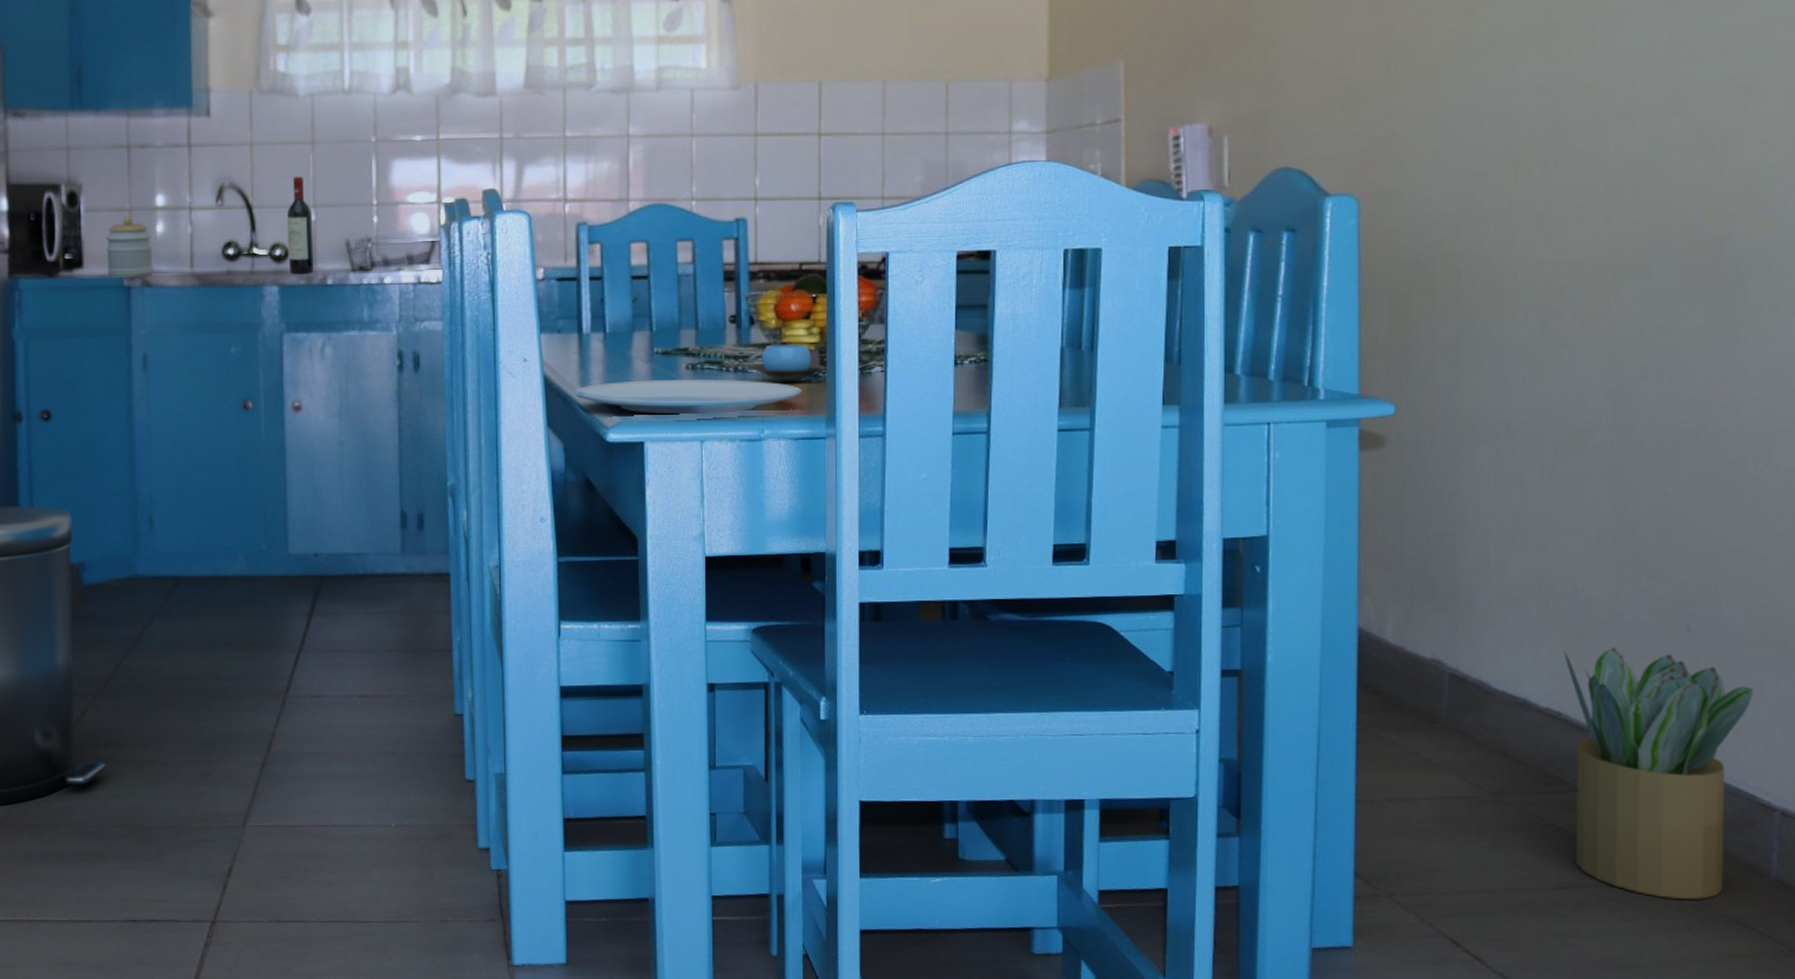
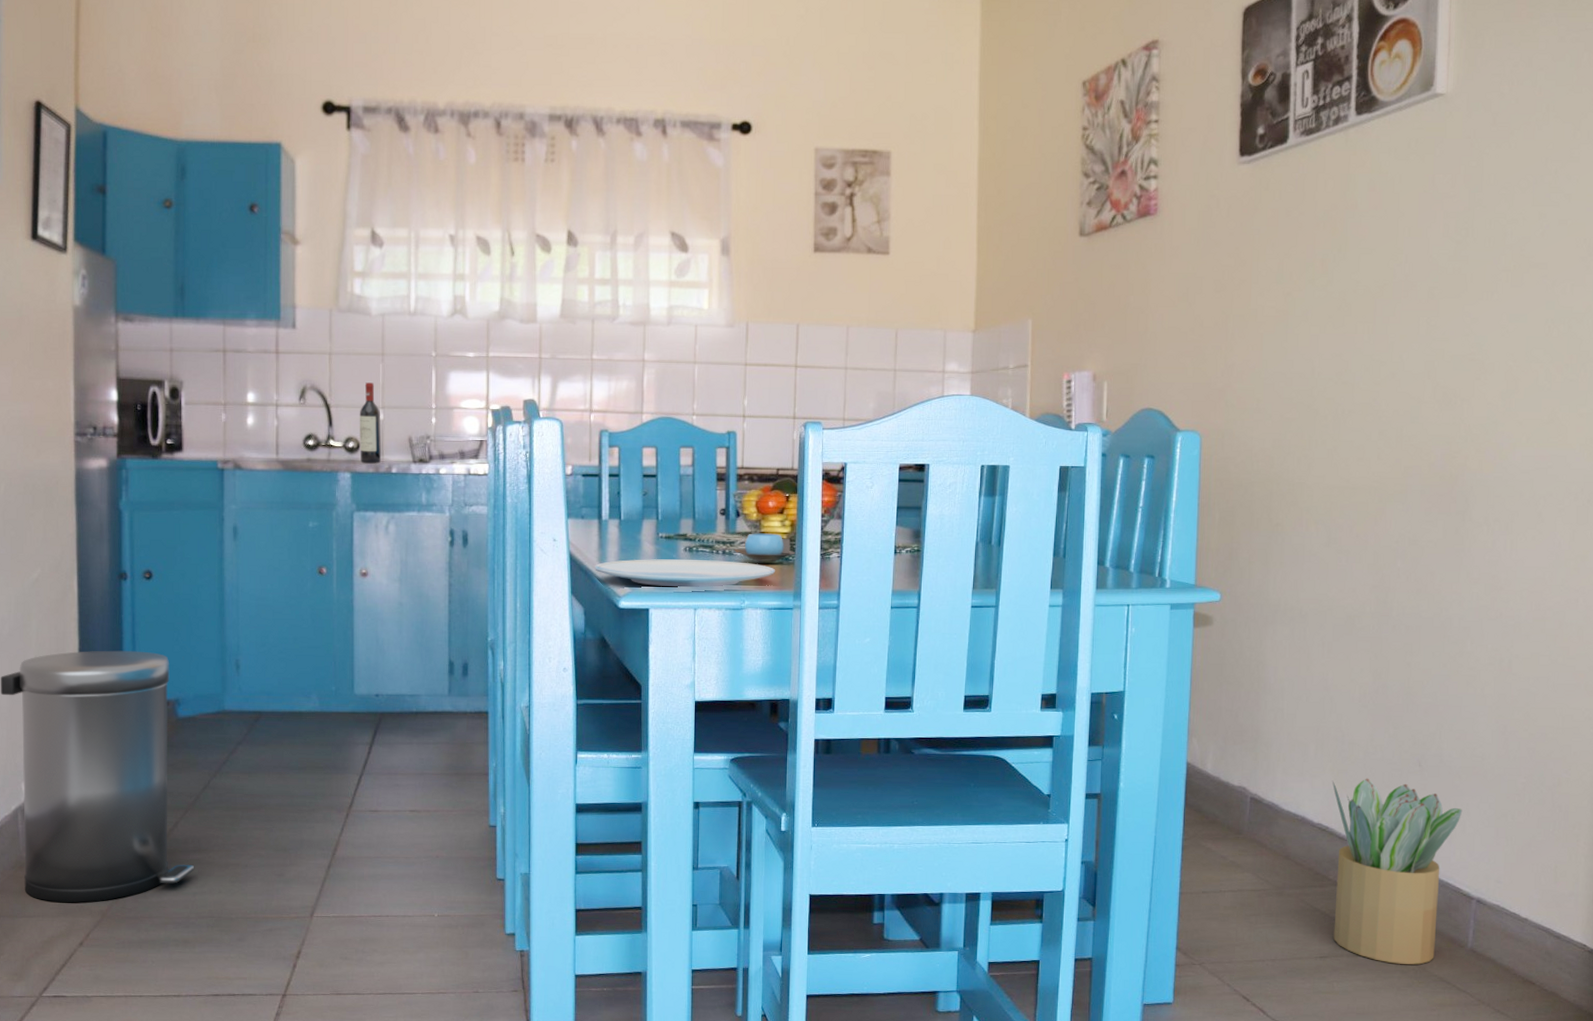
jar: present [106,216,153,280] -> none [203,409,244,463]

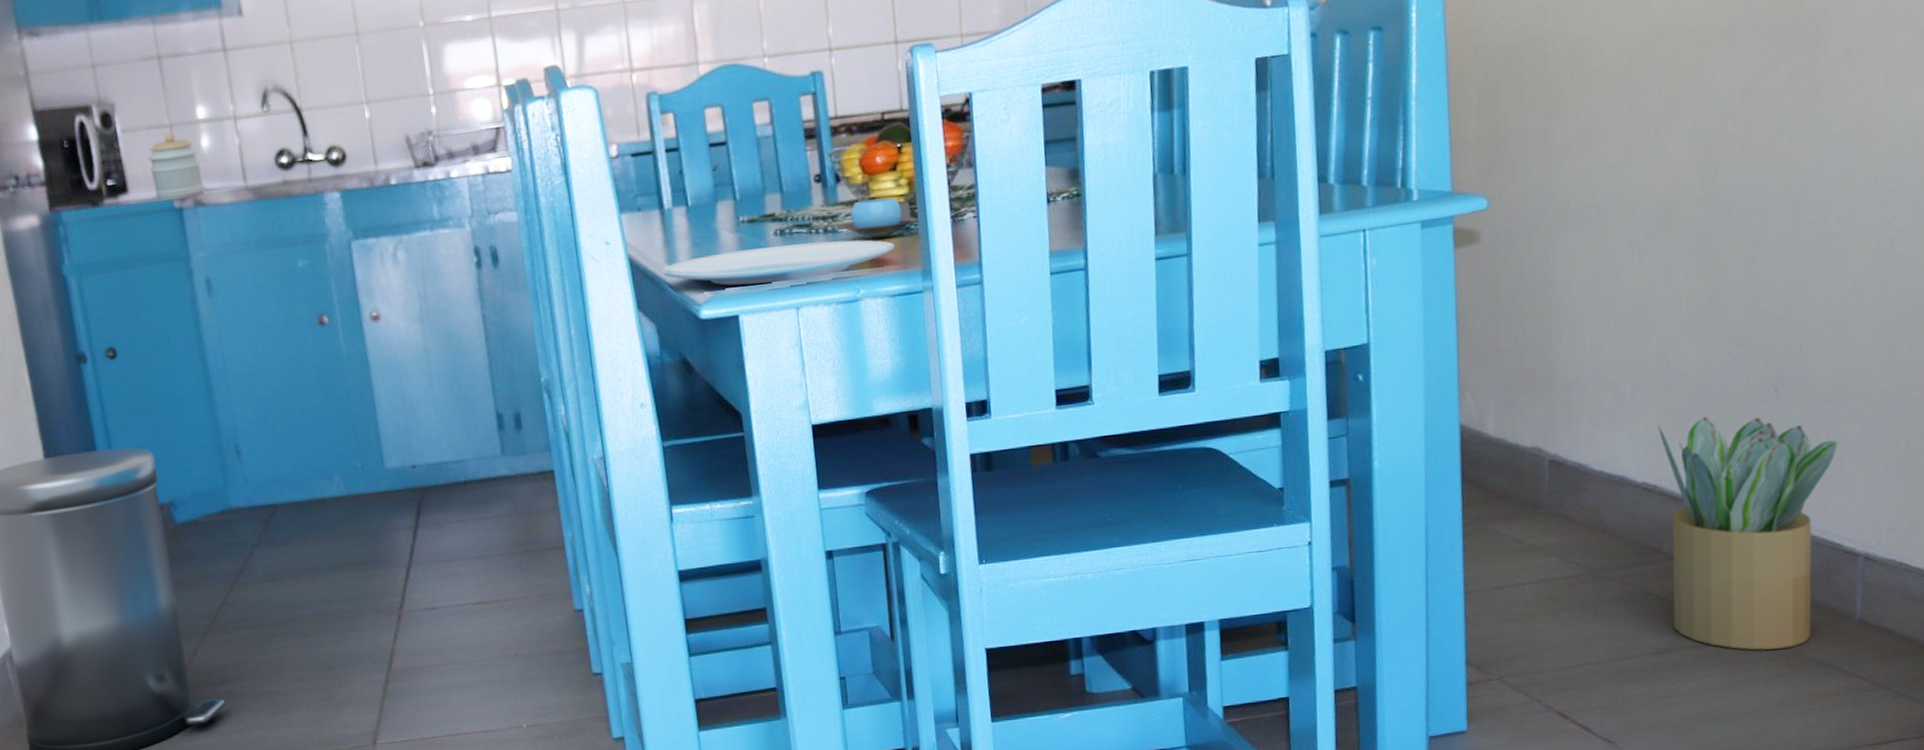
jar: none [203,409,244,463] -> present [148,132,205,202]
wine bottle: present [359,382,382,464] -> none [338,72,376,178]

